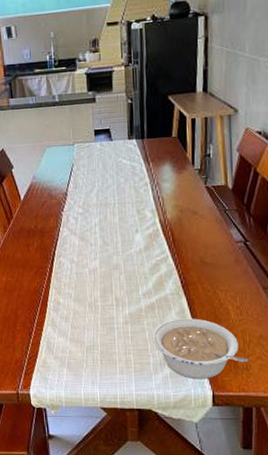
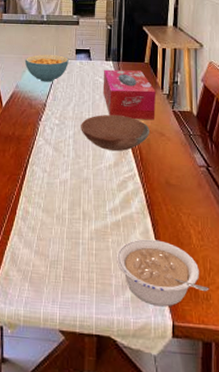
cereal bowl: none [39,139,88,170] -> present [24,54,69,82]
bowl: none [106,197,181,234] -> present [81,115,150,151]
tissue box: none [126,146,187,200] -> present [103,69,156,120]

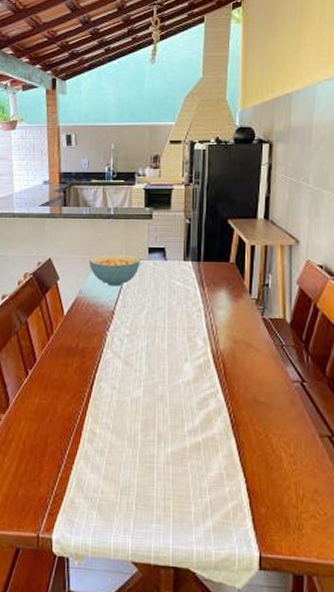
bowl: present [81,115,150,151] -> none [155,323,235,364]
tissue box: present [103,69,156,120] -> none [180,271,242,329]
legume: present [116,239,209,307] -> none [195,463,302,537]

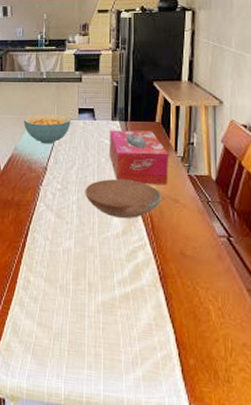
bowl: none [155,323,235,364] -> present [85,179,162,218]
tissue box: none [180,271,242,329] -> present [109,130,168,185]

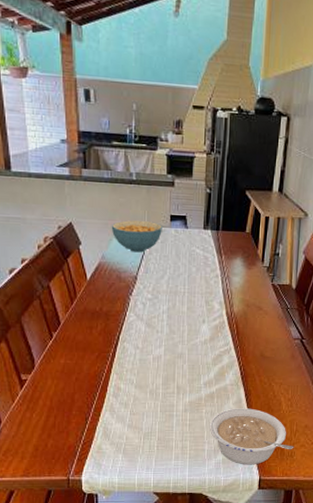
bowl: present [85,179,162,218] -> none [175,288,247,325]
tissue box: present [109,130,168,185] -> none [199,239,256,294]
legume: none [125,313,231,388] -> present [209,408,294,465]

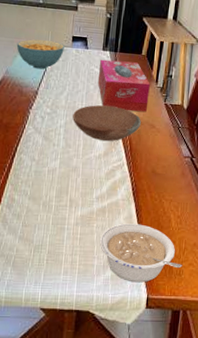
bowl: none [175,288,247,325] -> present [73,105,141,141]
tissue box: none [199,239,256,294] -> present [97,59,150,112]

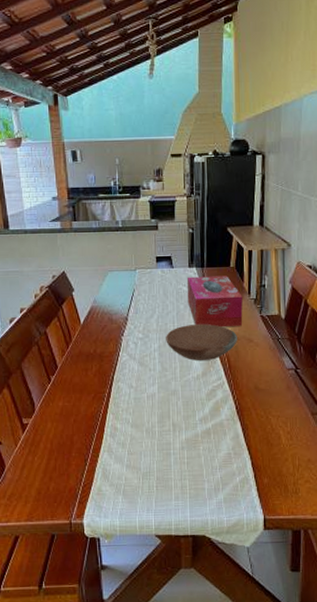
cereal bowl: present [16,39,64,70] -> none [101,264,149,295]
legume: present [99,223,183,283] -> none [207,443,298,504]

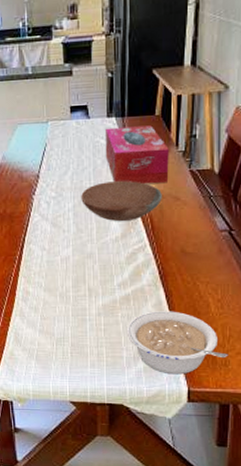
legume: none [207,443,298,504] -> present [126,311,228,375]

